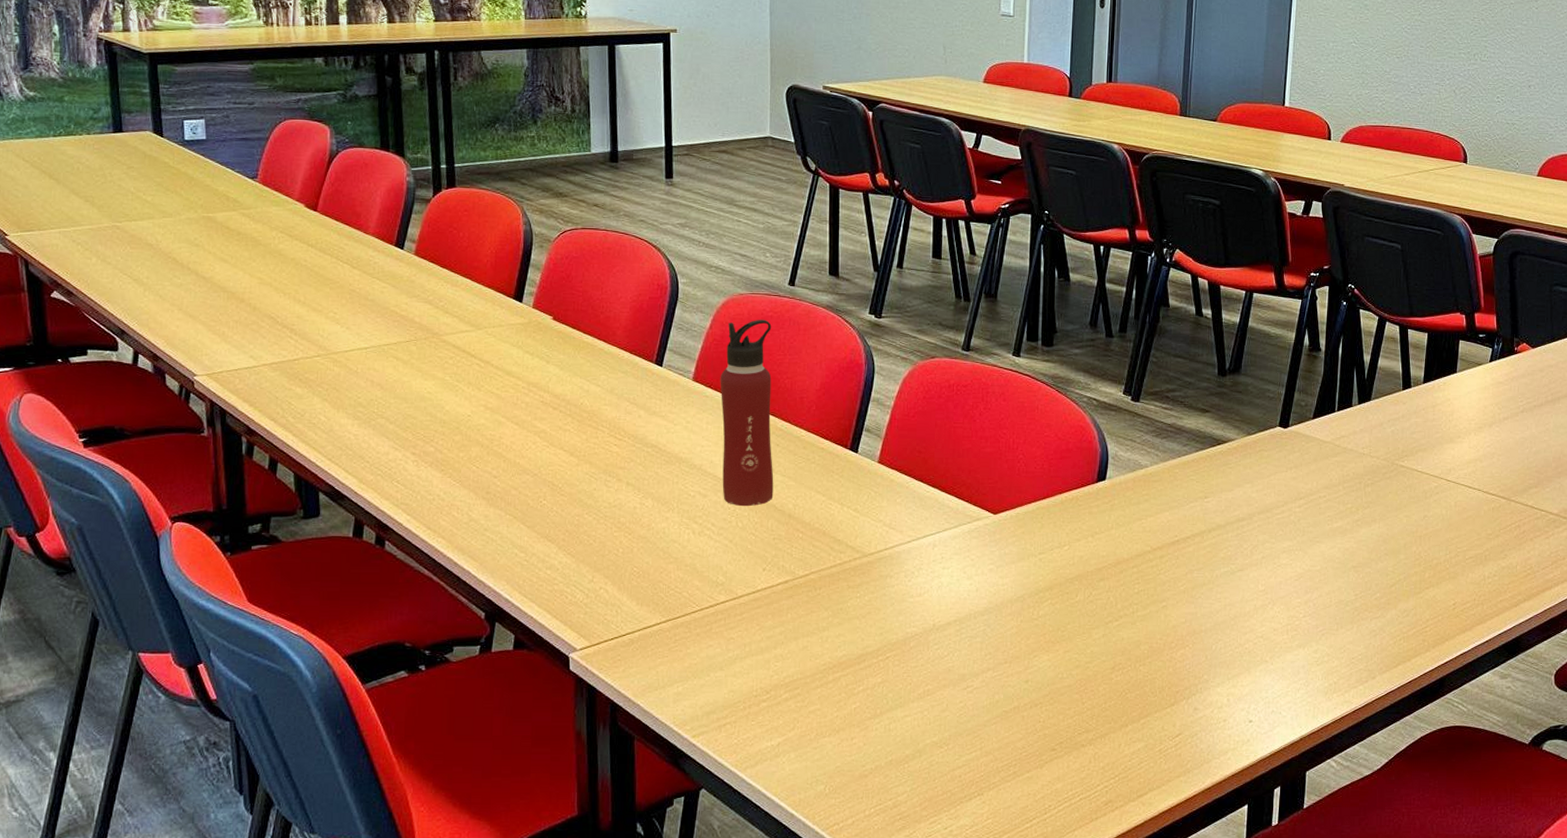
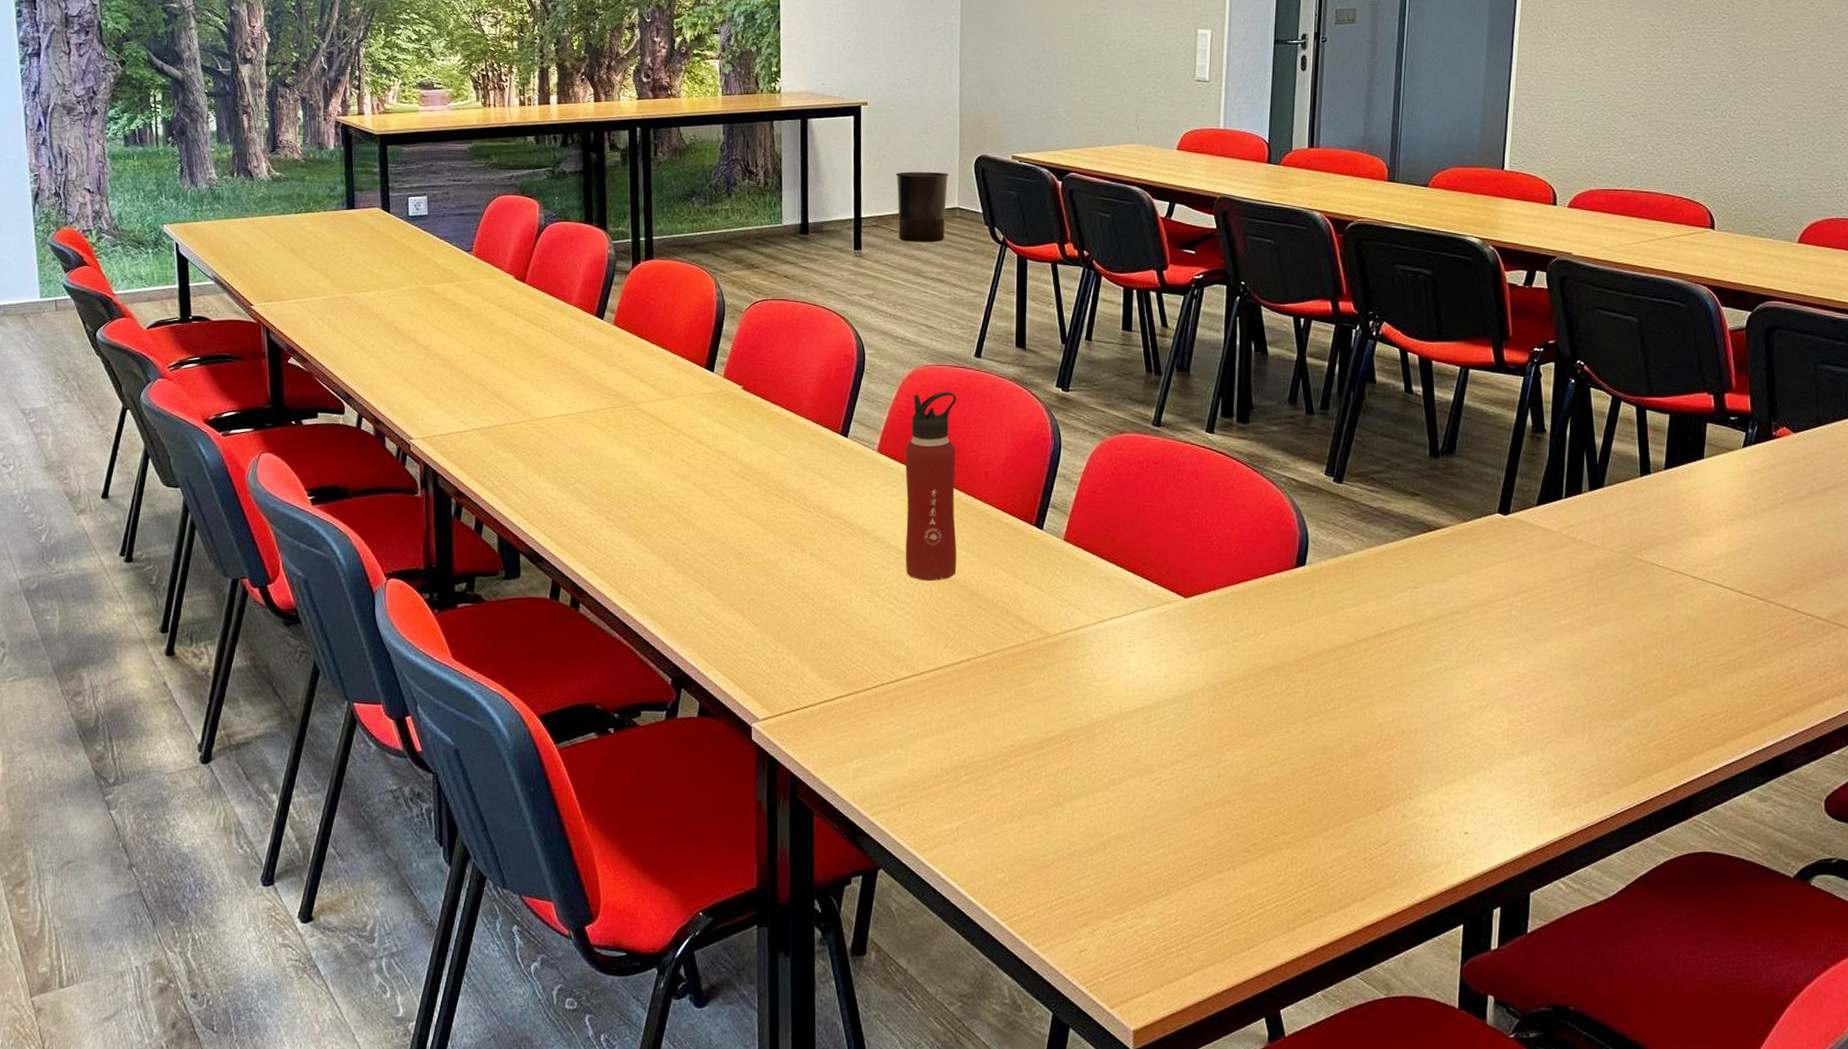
waste bin: none [707,100,761,171] -> present [896,172,949,242]

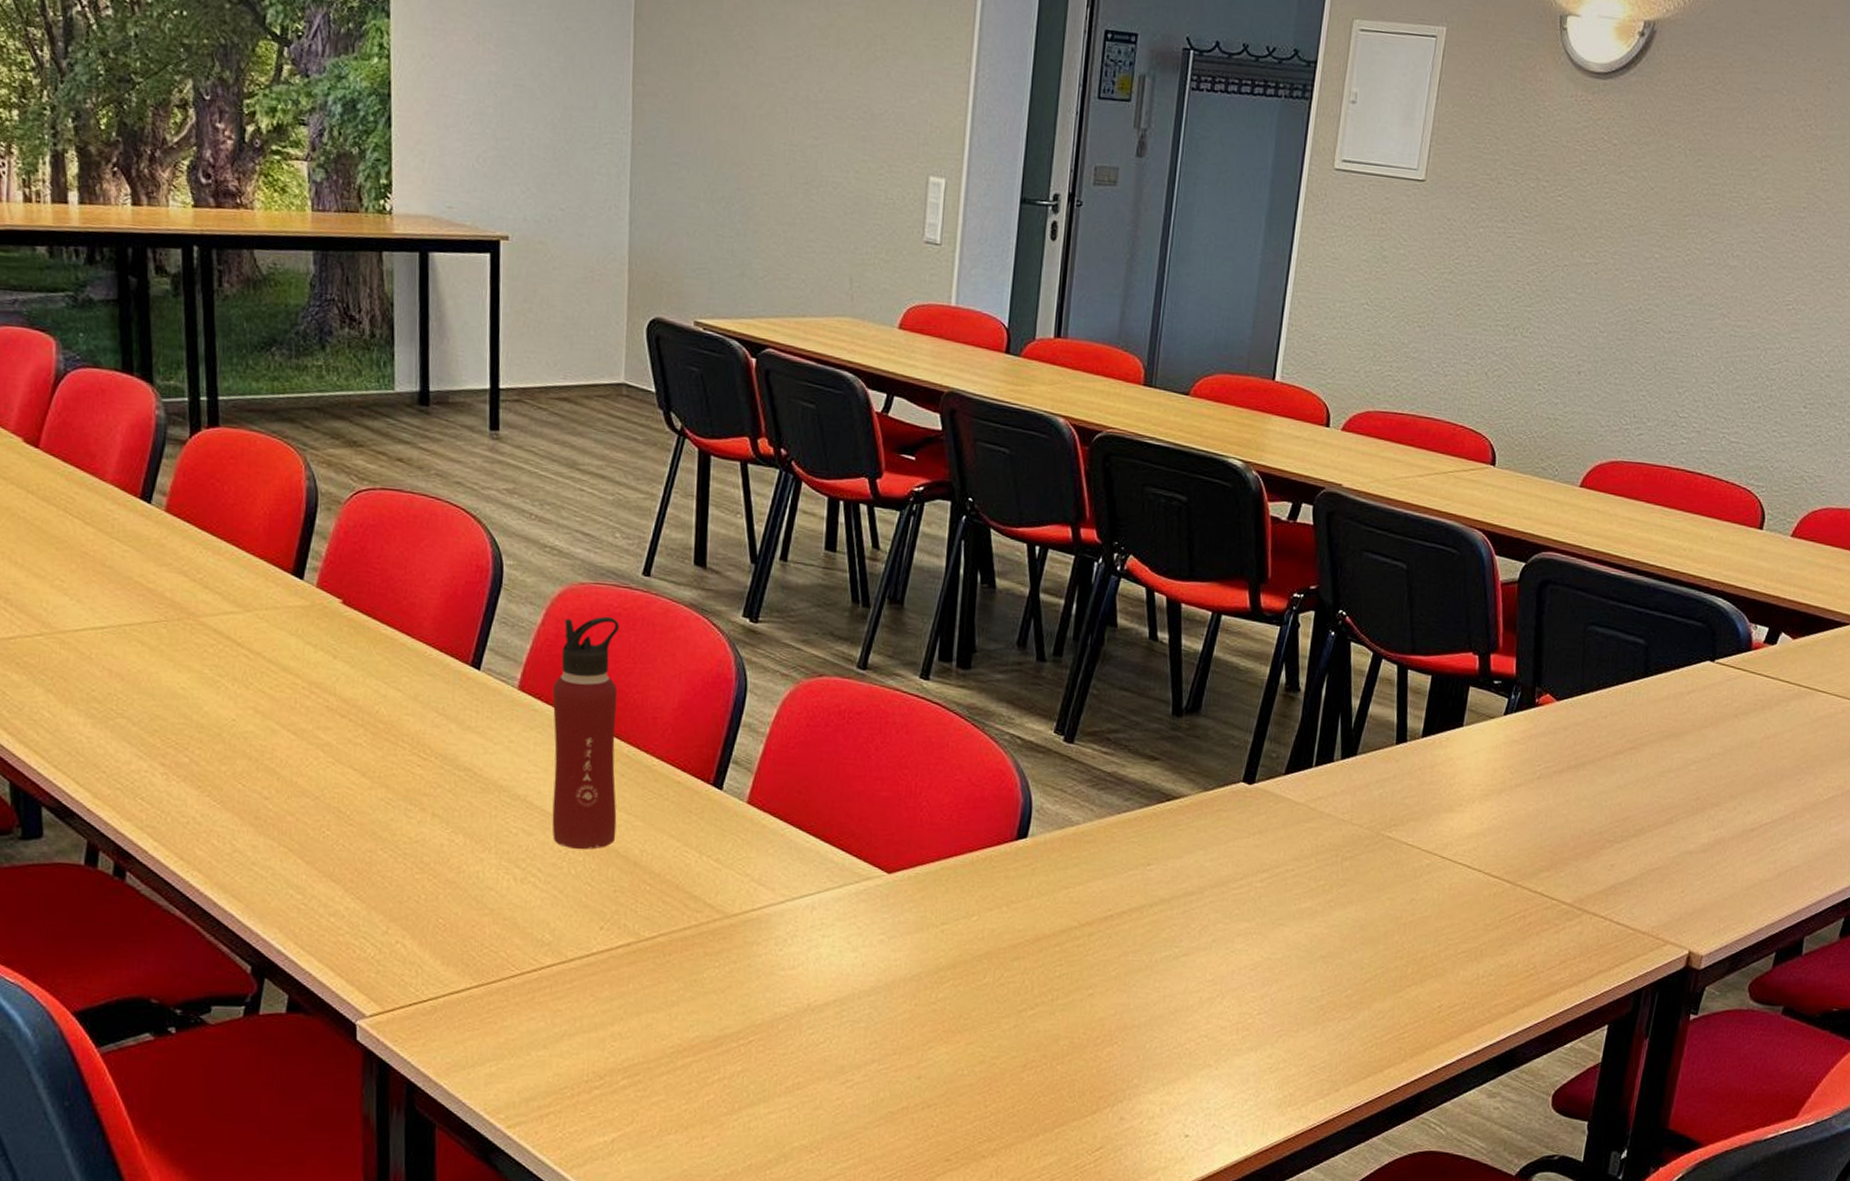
waste bin: present [896,172,949,242] -> none [545,332,614,426]

